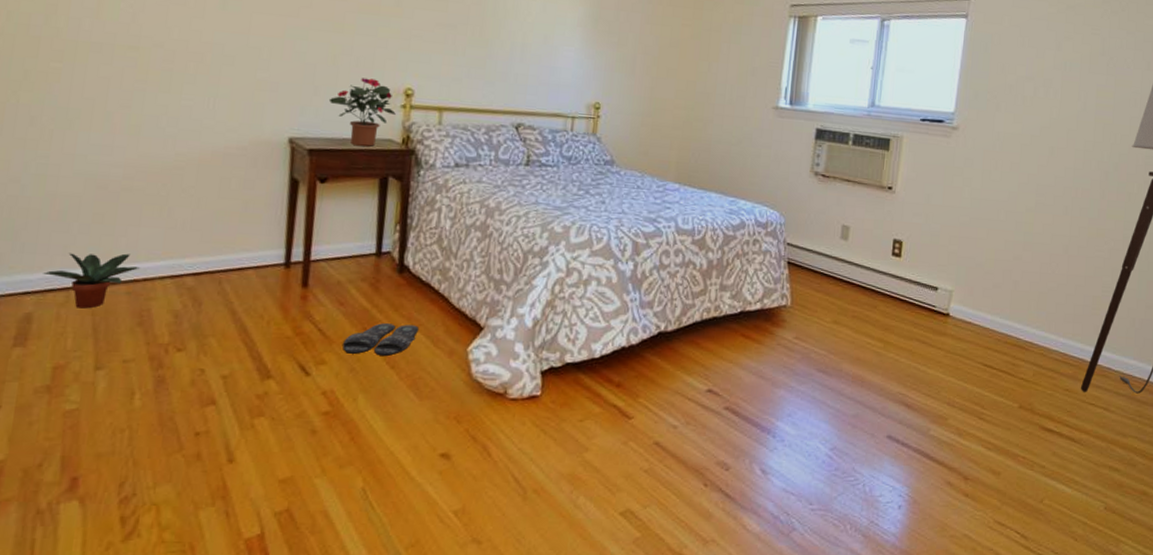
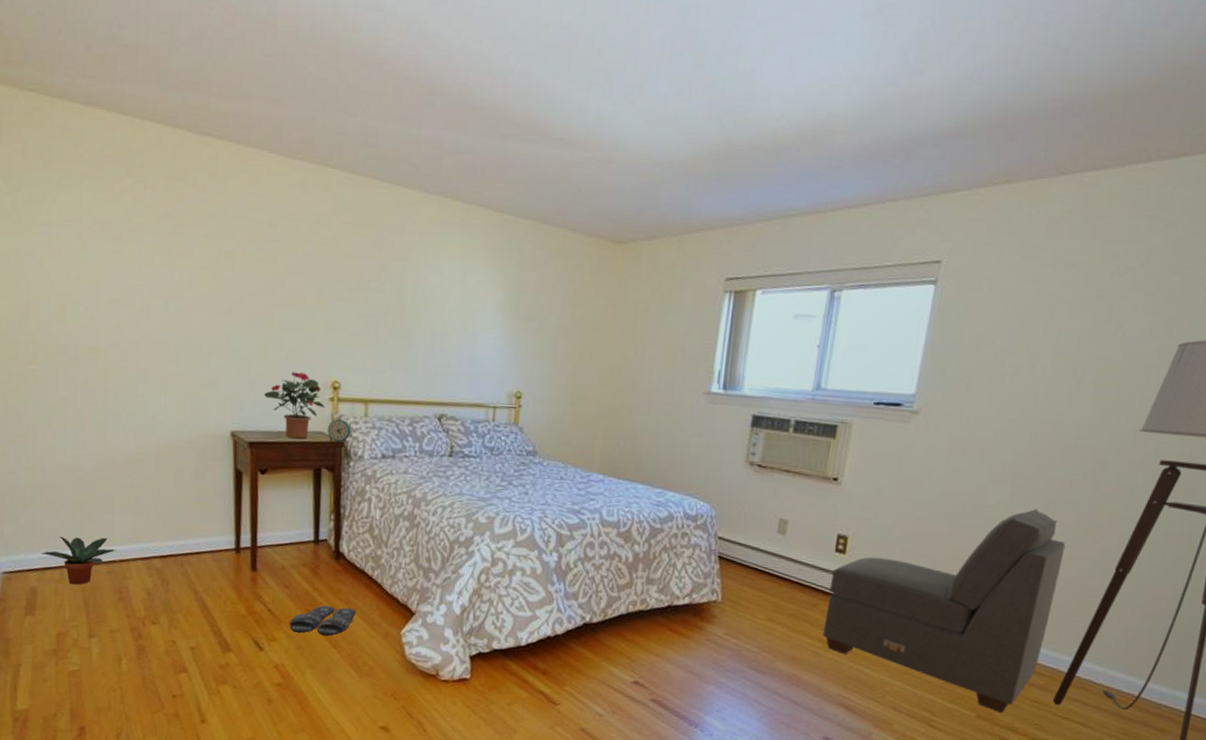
alarm clock: none [397,126,424,151] -> present [327,418,352,442]
chair: none [883,213,1082,402] -> present [822,508,1066,713]

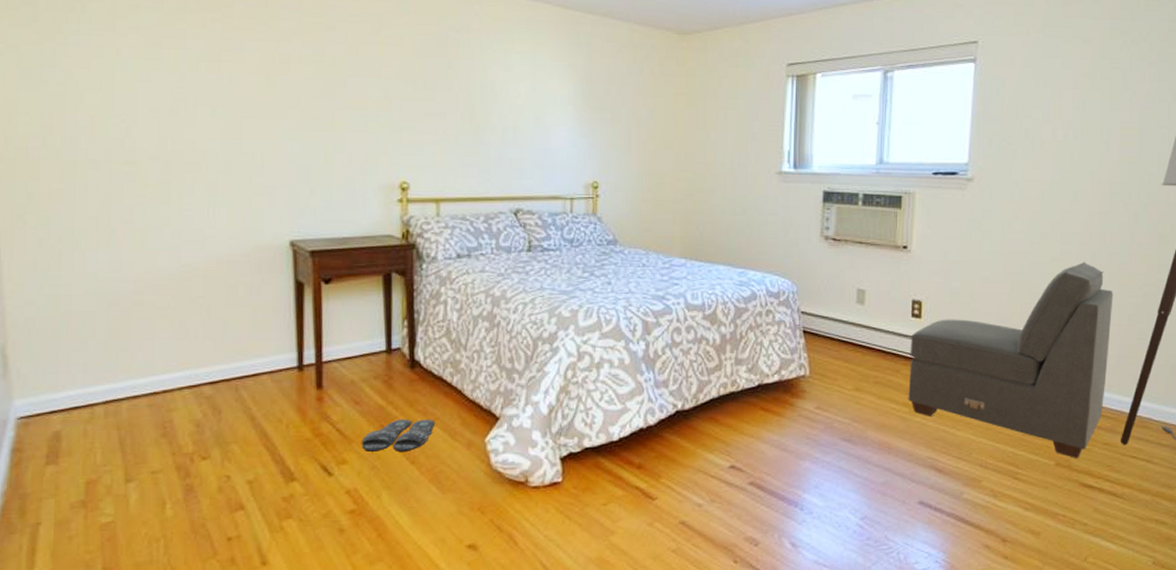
potted plant: present [41,536,116,585] -> none [67,367,158,424]
potted flower: present [263,372,325,439] -> none [325,175,393,244]
alarm clock: present [327,418,352,442] -> none [397,219,423,244]

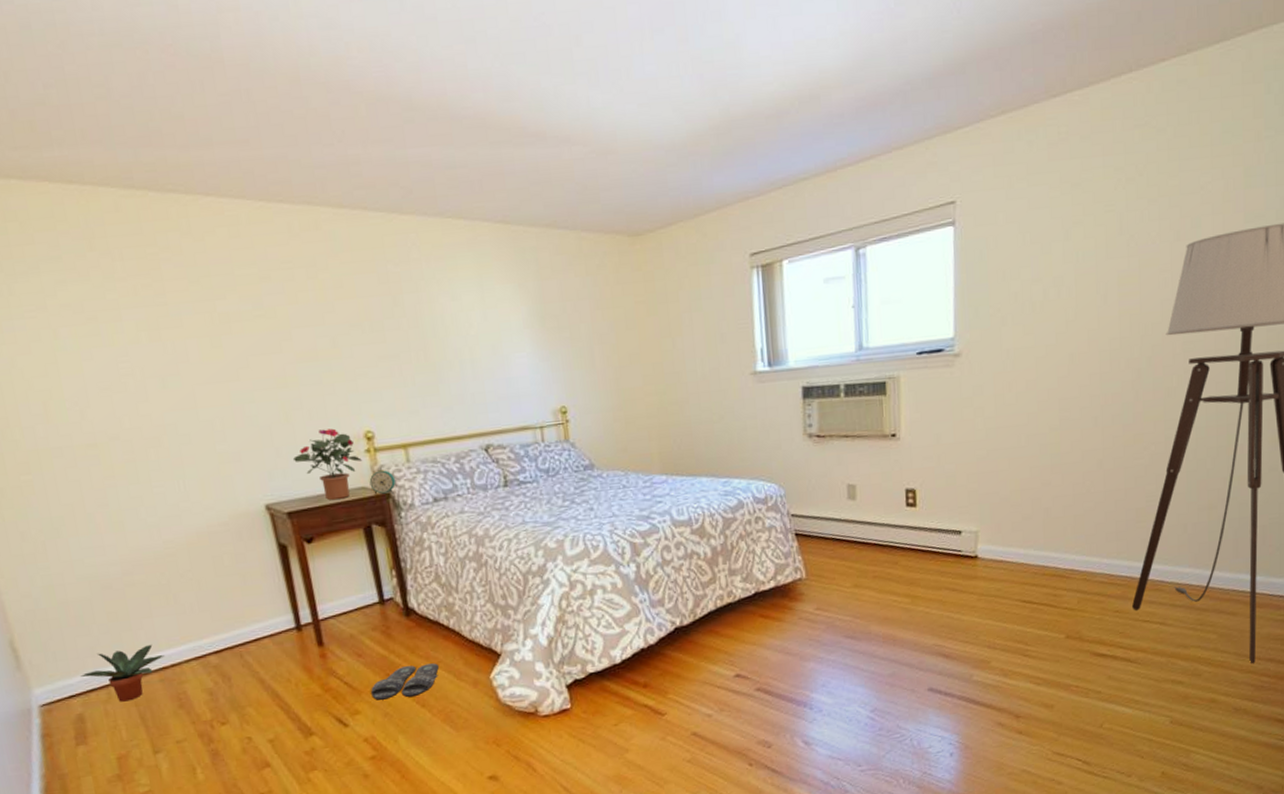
potted plant: none [67,367,158,424] -> present [80,644,165,702]
potted flower: none [325,175,393,244] -> present [292,428,362,500]
alarm clock: none [397,219,423,244] -> present [369,469,396,495]
chair: present [908,261,1113,458] -> none [907,427,1119,629]

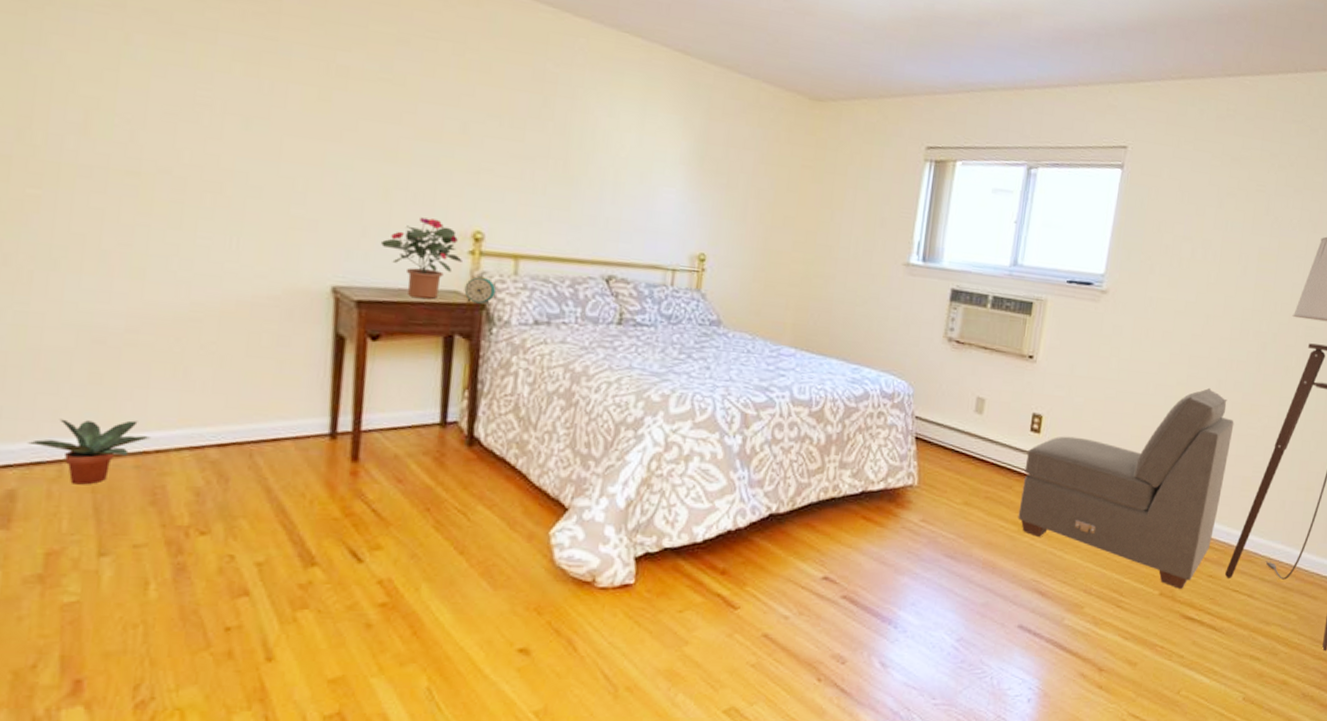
slippers: present [371,663,439,700] -> none [402,503,492,540]
chair: none [907,427,1119,629] -> present [1018,387,1234,589]

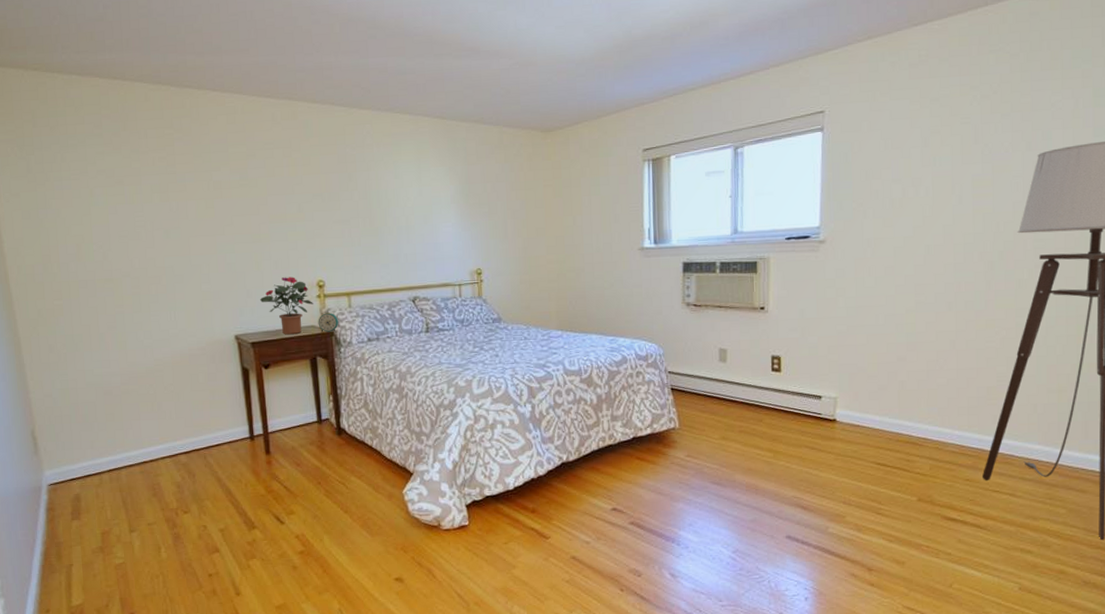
potted plant: present [28,418,150,485] -> none [81,442,146,487]
chair: present [1018,387,1234,589] -> none [771,310,971,494]

